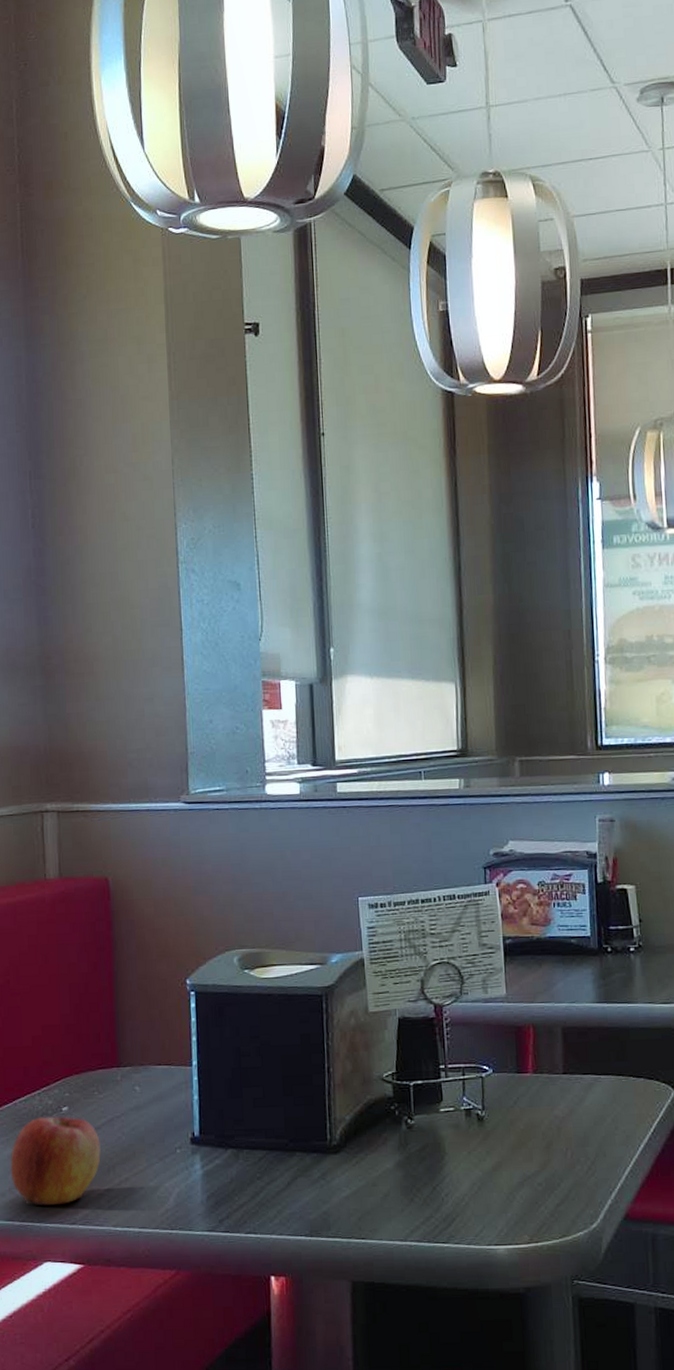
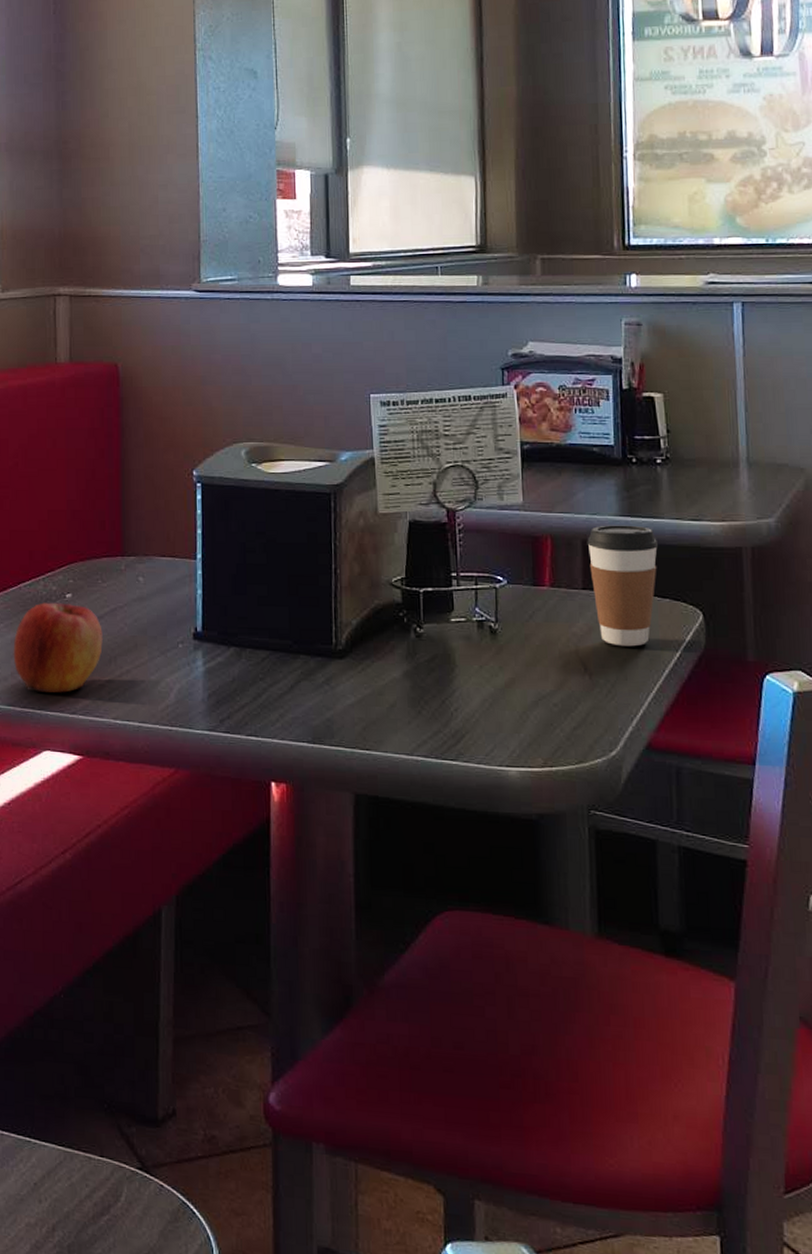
coffee cup: none [566,1011,633,1126] -> present [587,525,659,647]

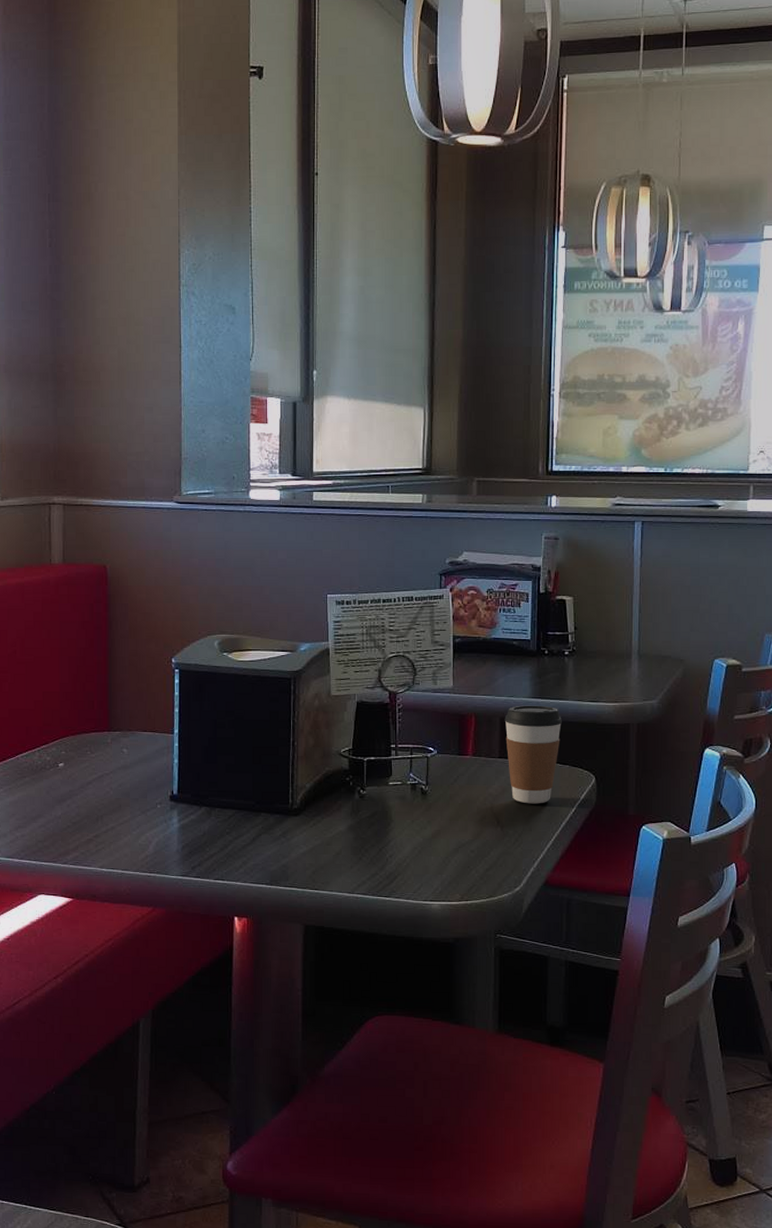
apple: present [13,602,103,693] -> none [11,770,91,846]

